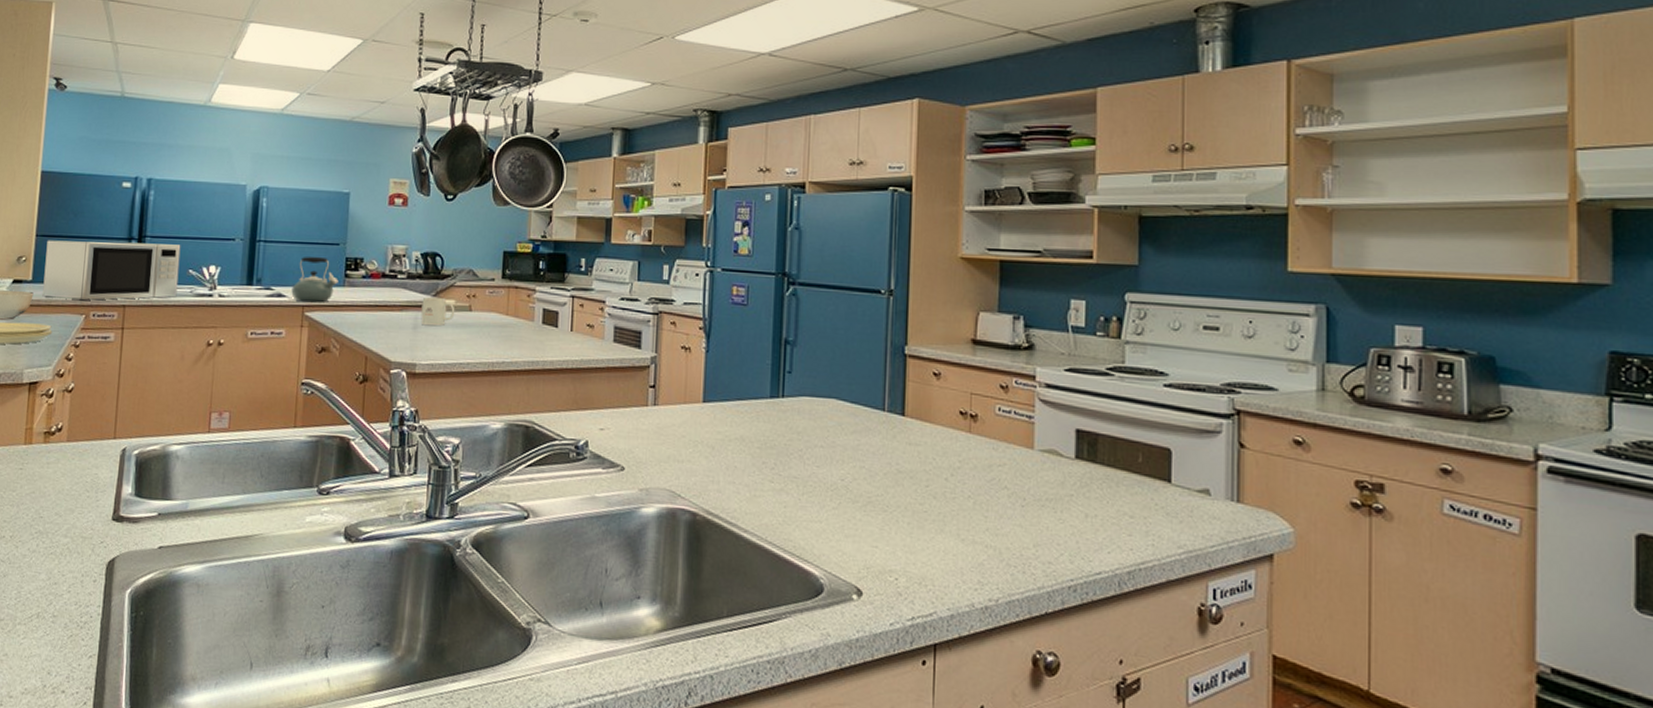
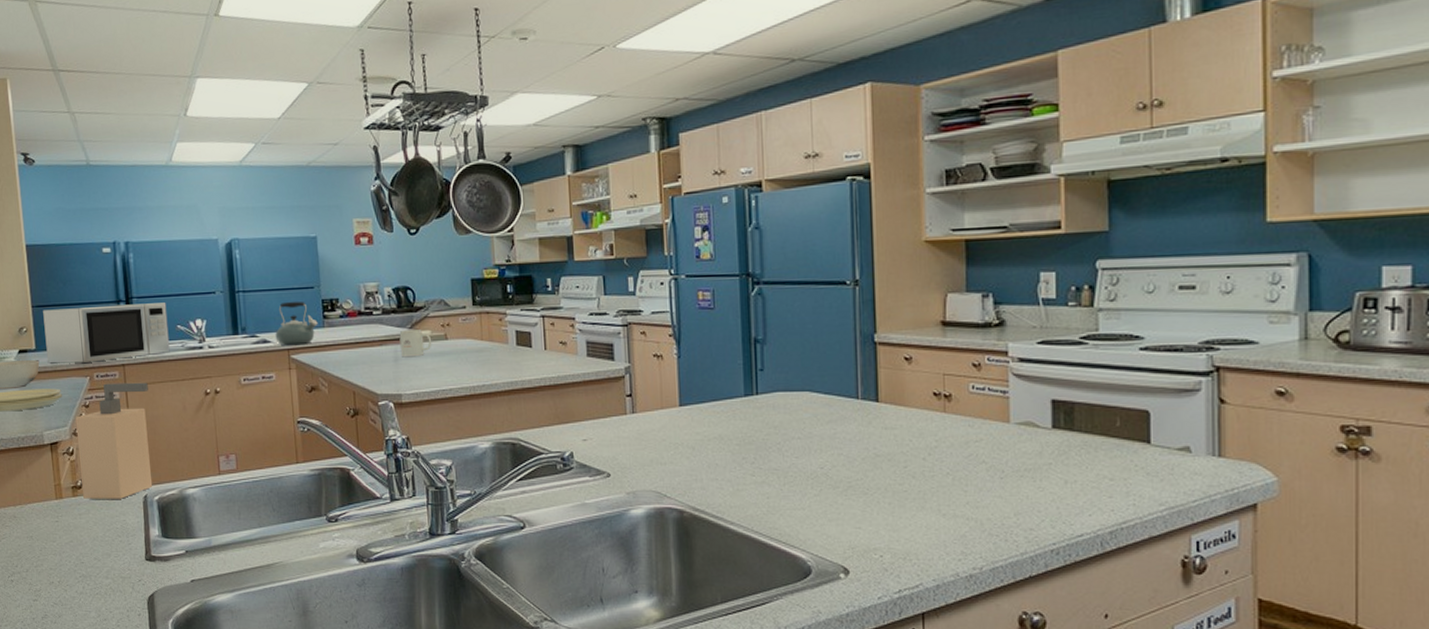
soap dispenser: none [55,323,147,450] -> present [75,382,153,499]

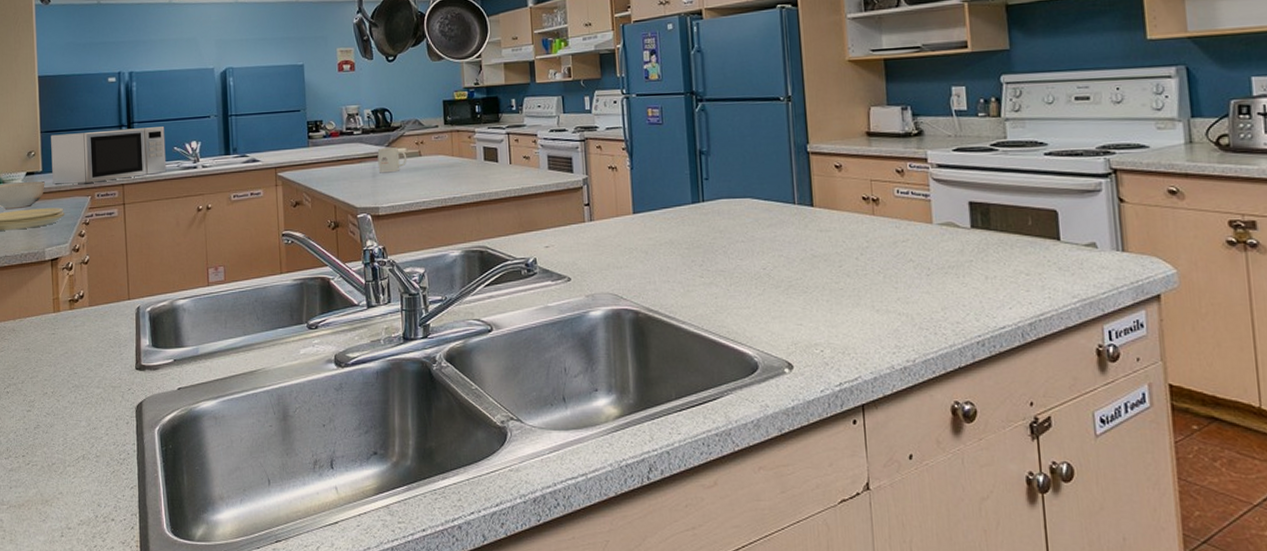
soap dispenser: present [75,382,153,499] -> none [76,200,146,312]
kettle: present [275,302,318,346] -> none [264,124,303,165]

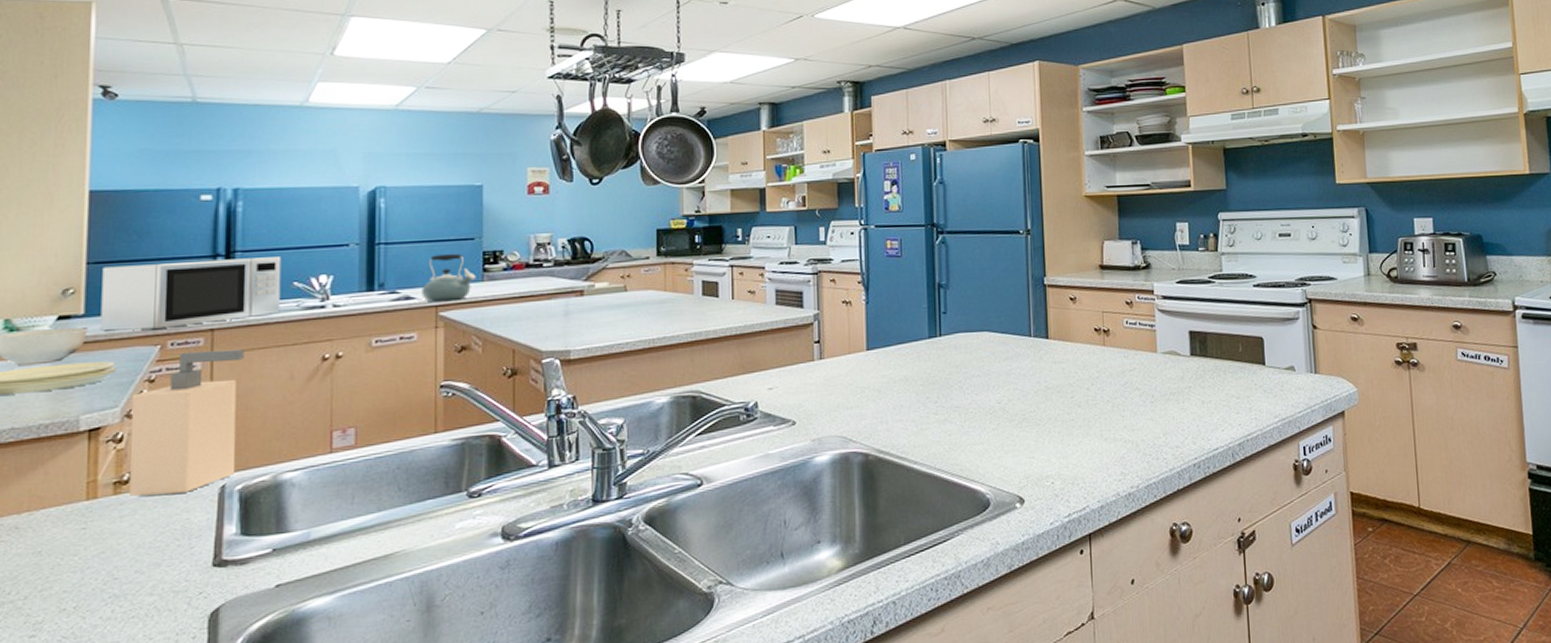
soap dispenser: none [76,200,146,312] -> present [129,349,244,496]
kettle: none [264,124,303,165] -> present [421,254,476,303]
mug: present [377,147,407,173] -> none [572,281,609,311]

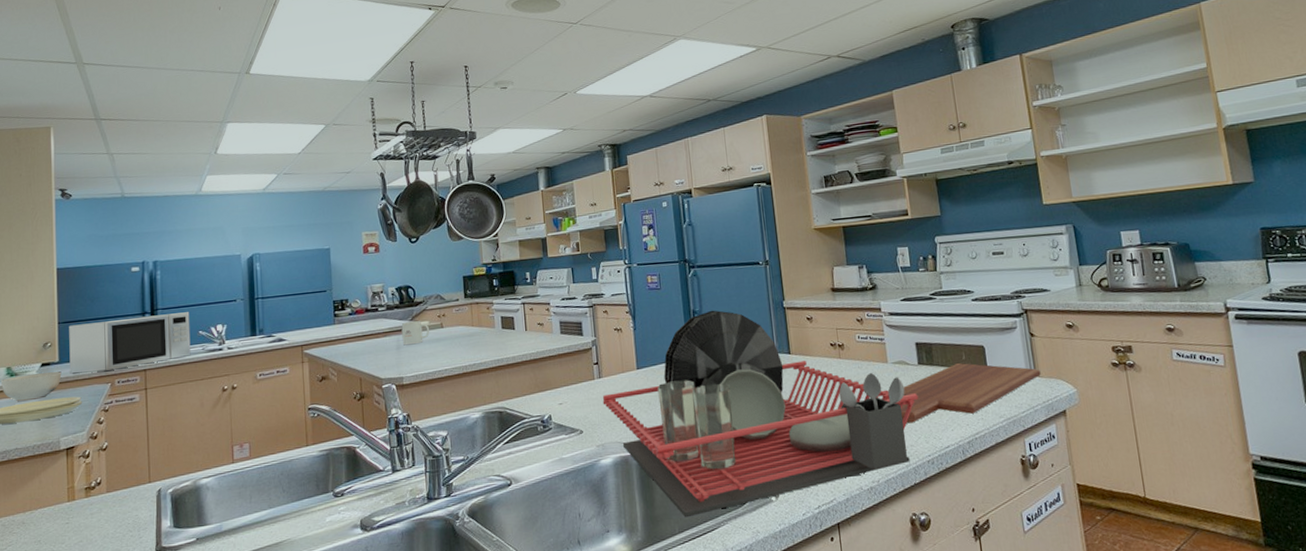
soap dispenser: present [129,349,244,496] -> none [94,384,168,499]
kettle: present [421,254,476,303] -> none [290,303,329,343]
mug: none [572,281,609,311] -> present [401,321,430,346]
dish rack: none [822,284,1188,527] -> present [602,310,919,518]
cutting board: none [1152,356,1321,422] -> present [886,363,1041,424]

